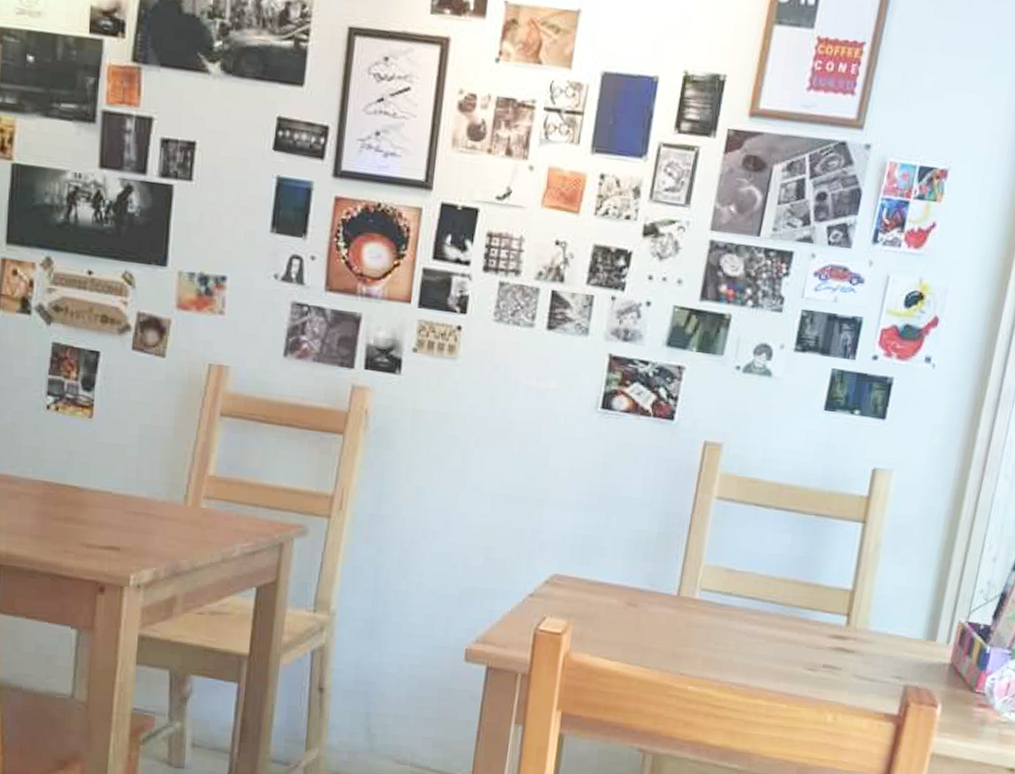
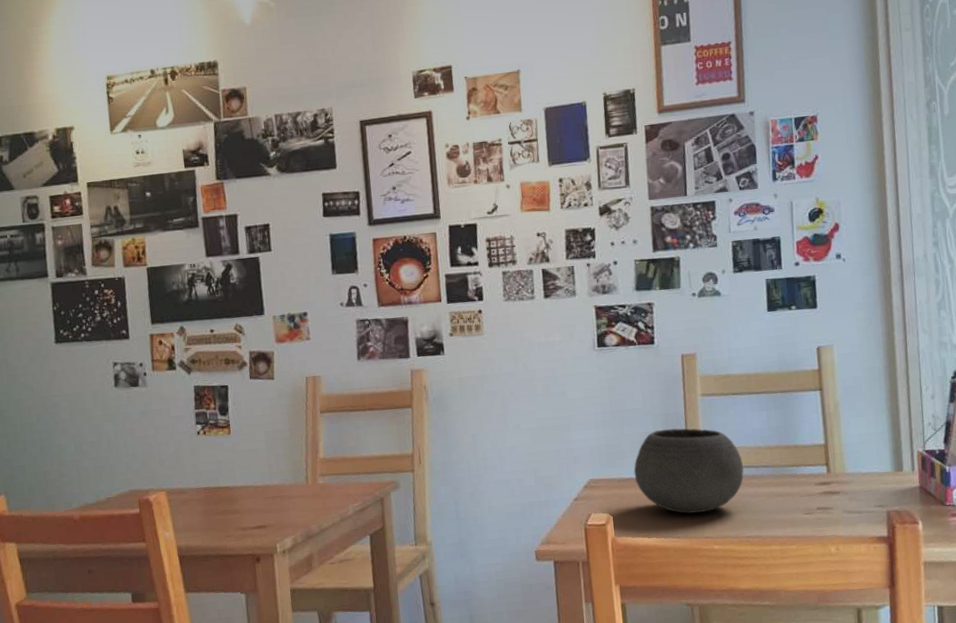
bowl: none [610,530,749,643] -> present [634,428,744,514]

